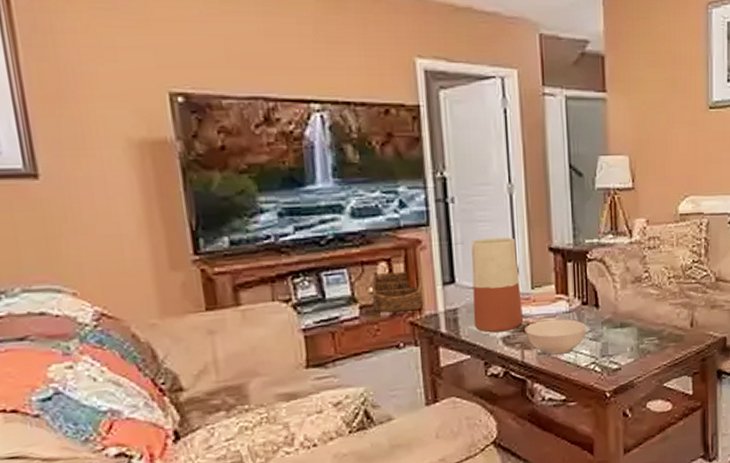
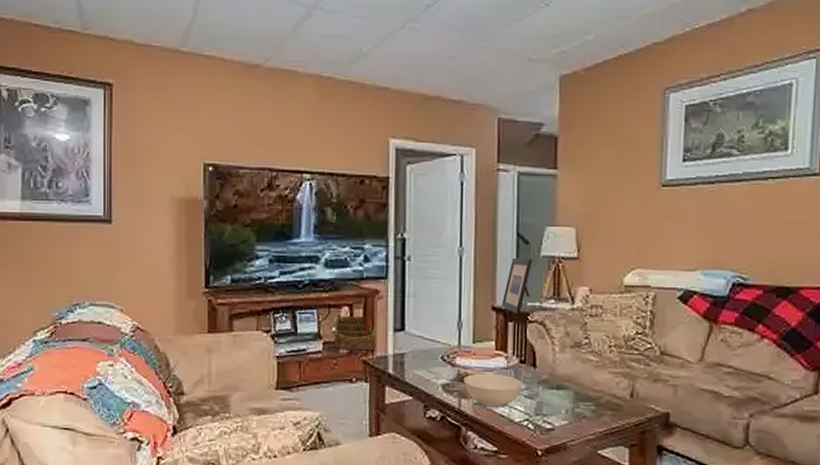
vase: present [471,237,523,333] -> none [418,294,463,379]
picture frame: none [558,192,588,254] -> present [501,257,533,315]

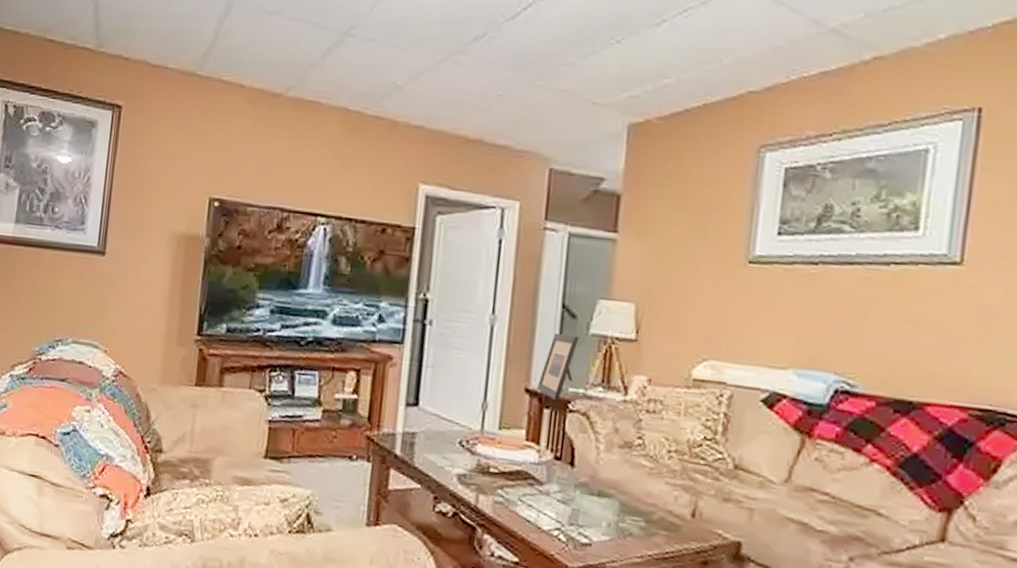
basket: present [334,316,377,351] -> none [335,382,387,426]
bowl: present [463,373,522,407] -> none [483,466,556,510]

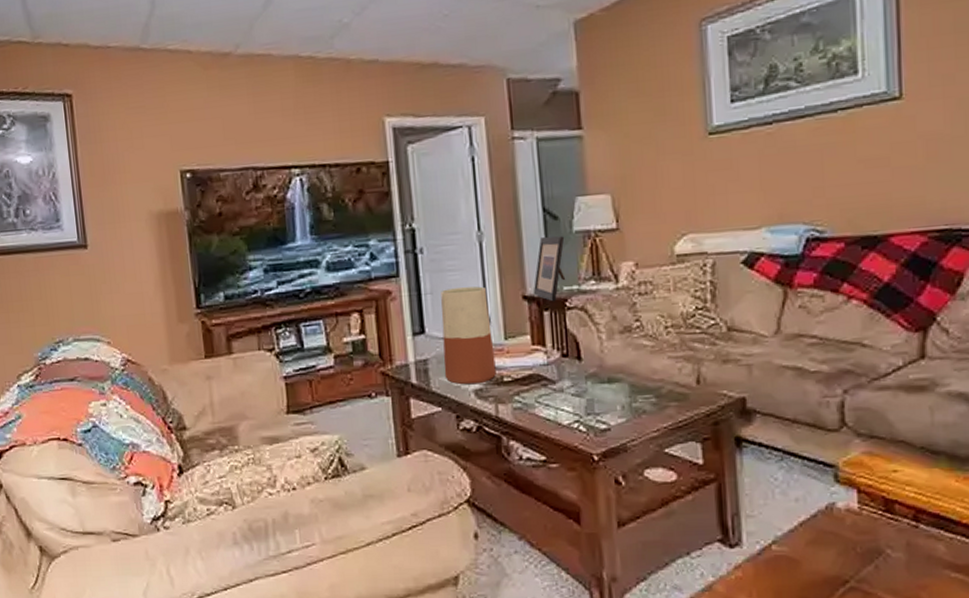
vase: none [430,365,490,469] -> present [441,286,496,385]

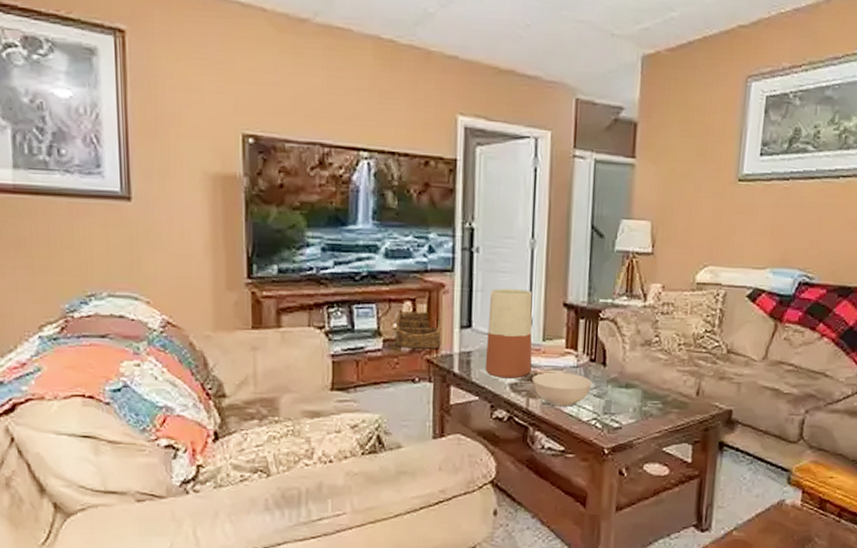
basket: none [345,321,395,363] -> present [395,311,442,349]
bowl: none [498,372,568,411] -> present [532,372,592,406]
picture frame: present [533,236,566,302] -> none [573,251,607,312]

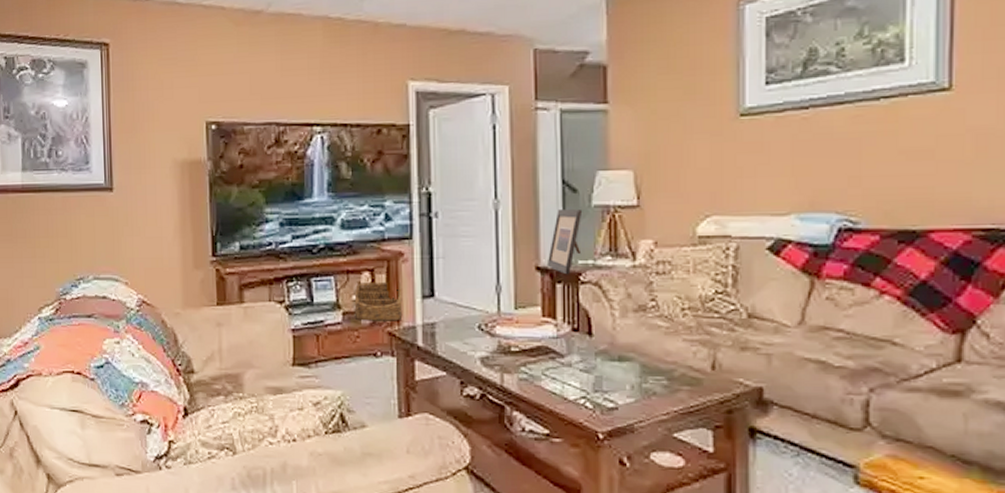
vase: present [485,288,533,379] -> none [451,254,504,352]
bowl: present [532,372,592,406] -> none [505,344,576,383]
picture frame: none [573,251,607,312] -> present [546,208,583,275]

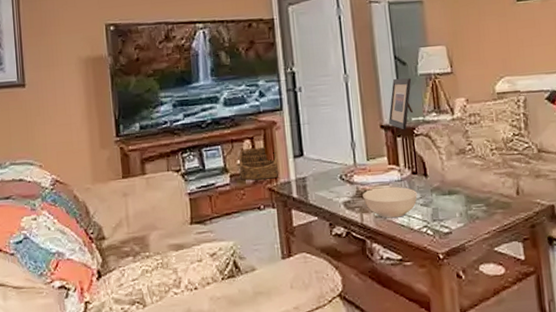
bowl: none [505,344,576,383] -> present [362,186,417,218]

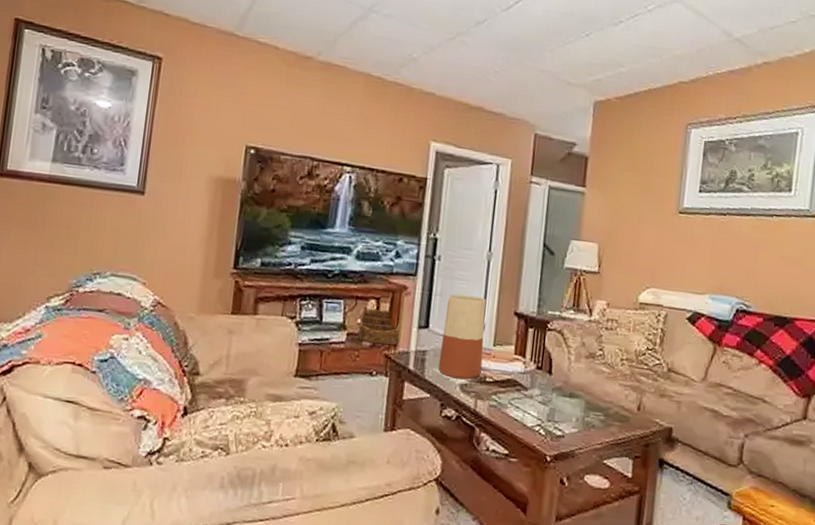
vase: none [316,118,361,198] -> present [438,294,487,380]
bowl: present [362,186,417,218] -> none [481,376,538,411]
picture frame: present [388,78,414,130] -> none [523,266,557,322]

